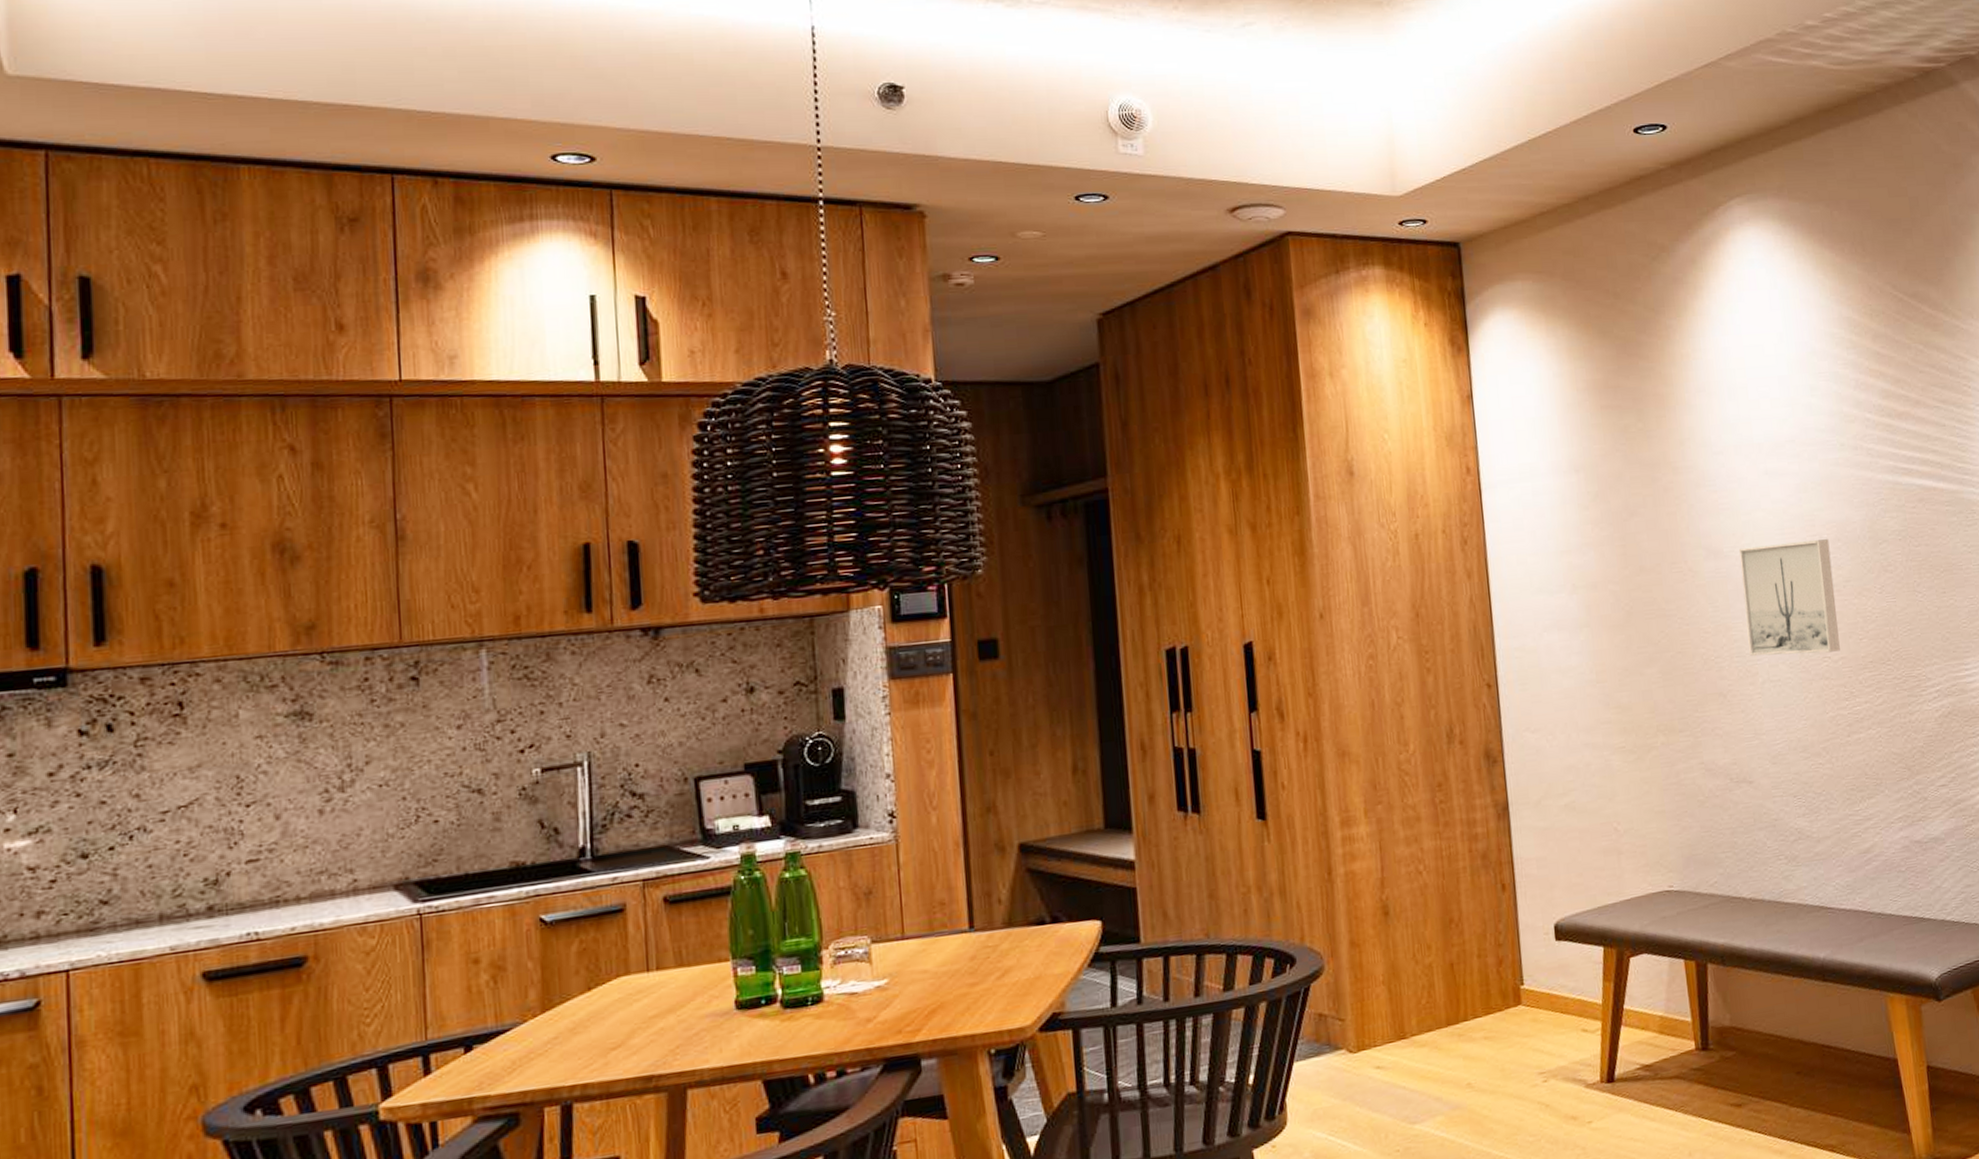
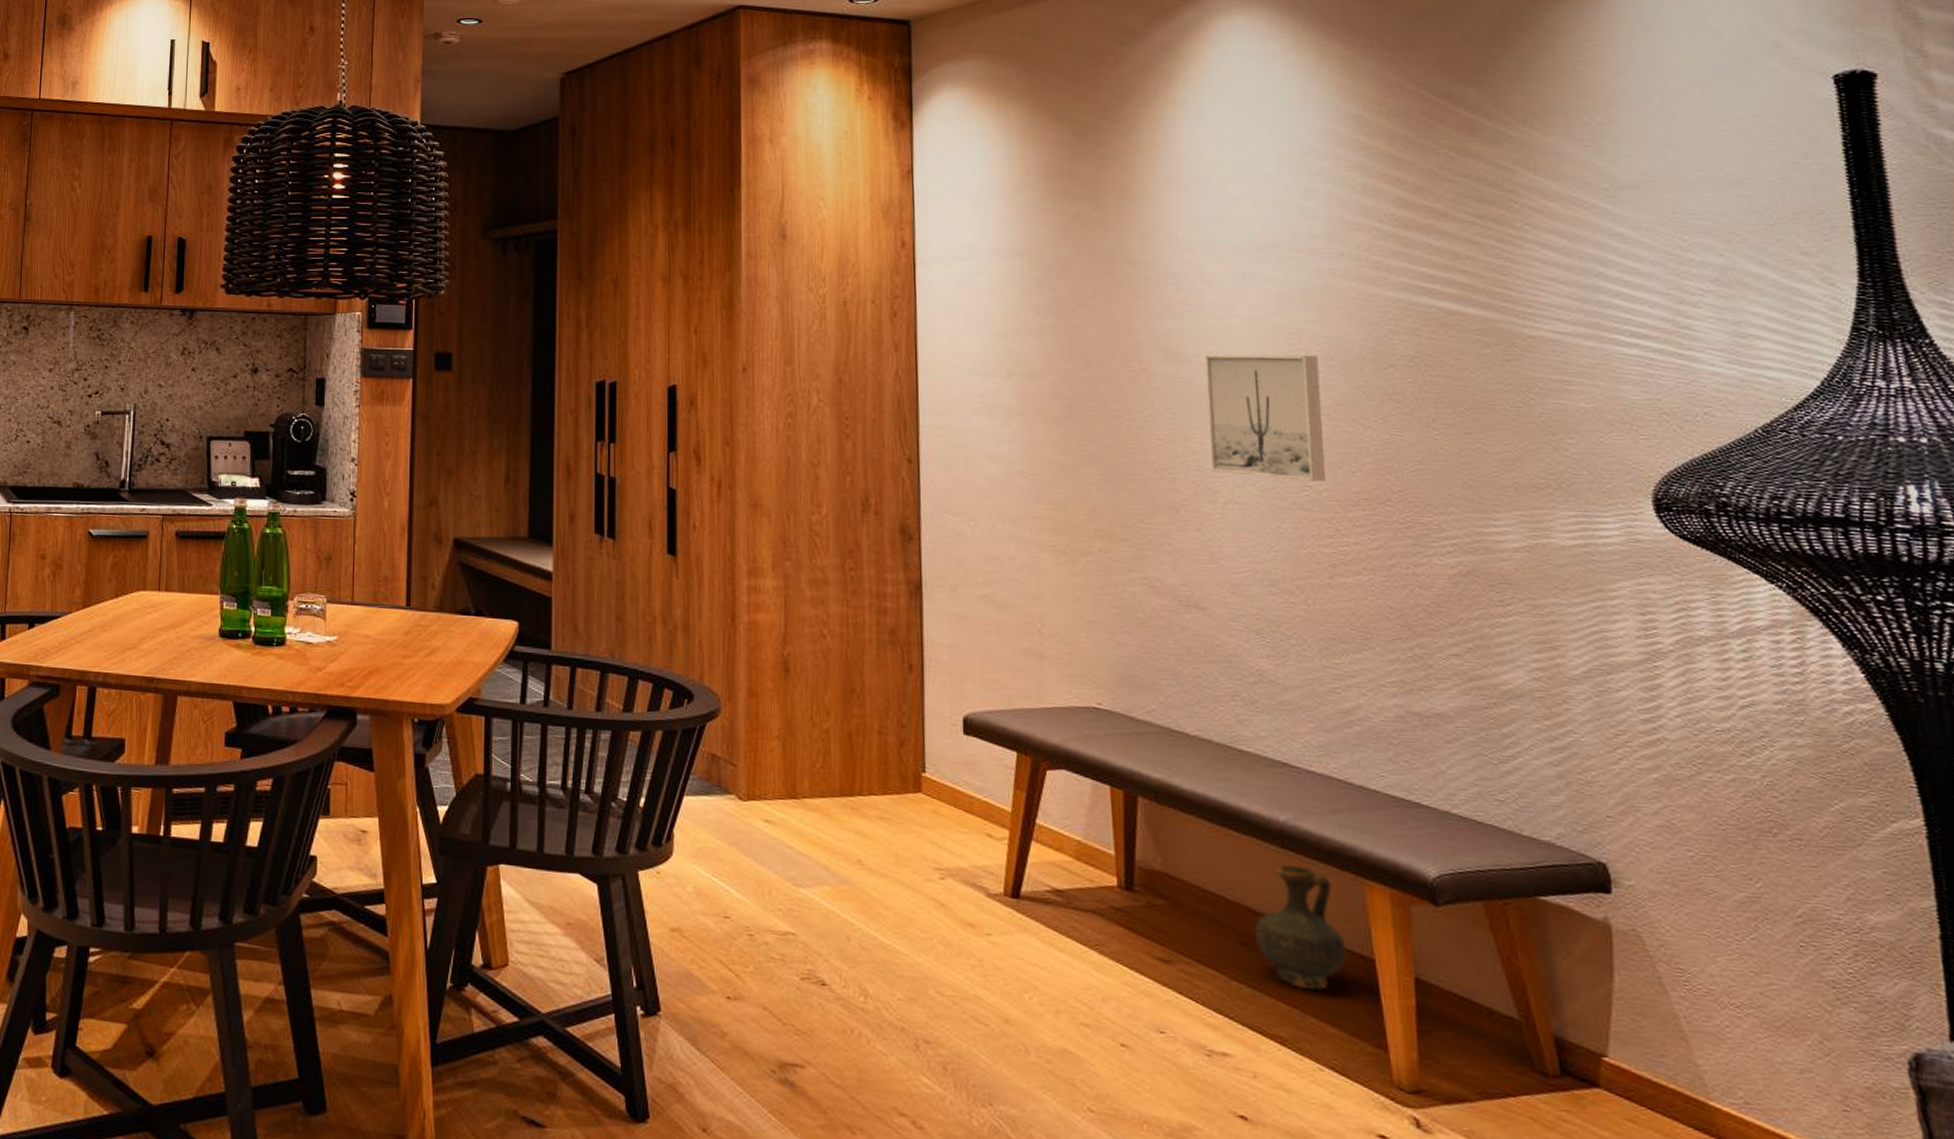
ceramic jug: none [1806,992,1877,1099] -> present [1254,865,1347,990]

